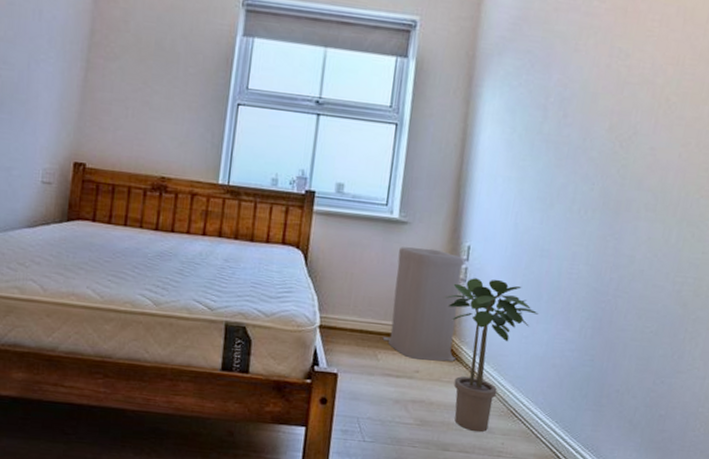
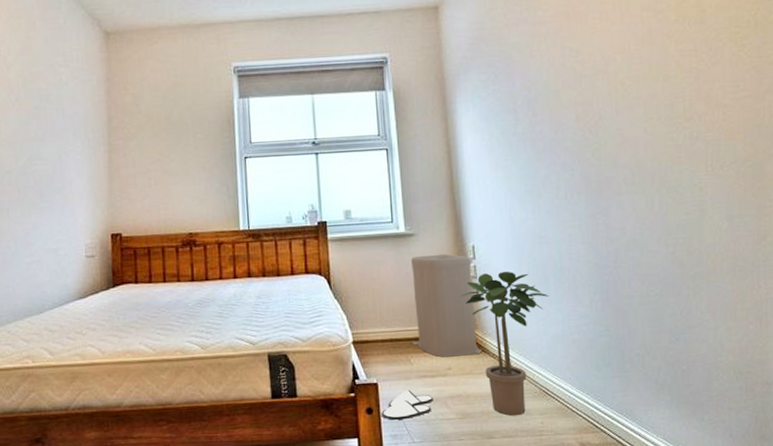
slippers: none [335,386,394,416] -> present [381,390,434,420]

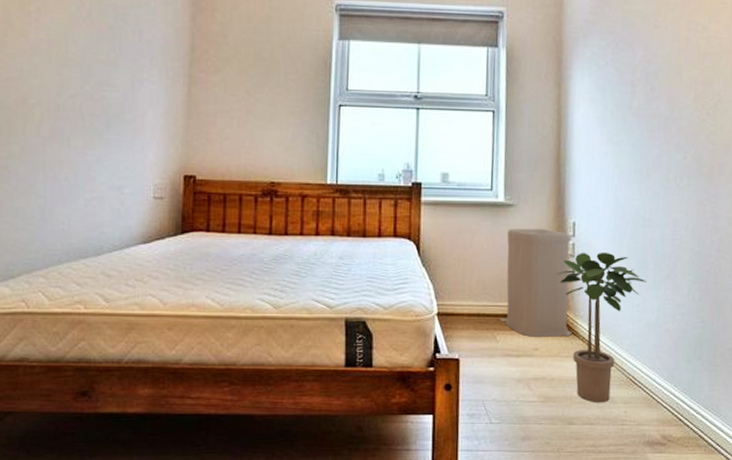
slippers: present [381,390,434,420] -> none [460,368,517,398]

